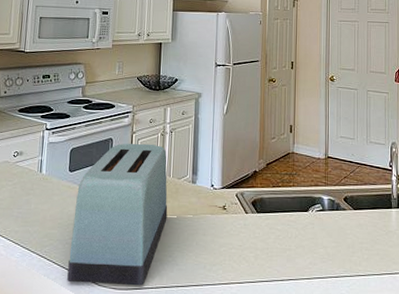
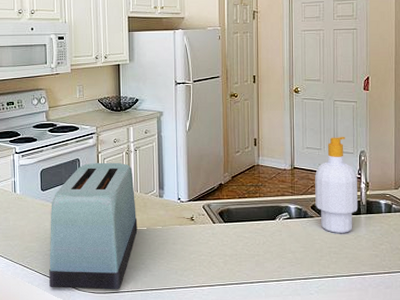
soap bottle: none [348,126,390,228] -> present [315,136,359,233]

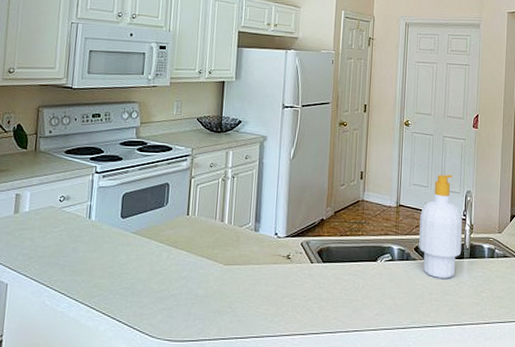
toaster: present [49,162,138,290] -> none [118,188,228,338]

